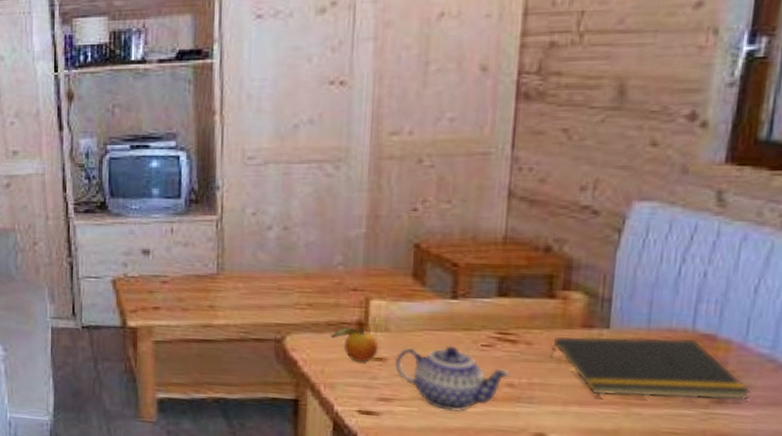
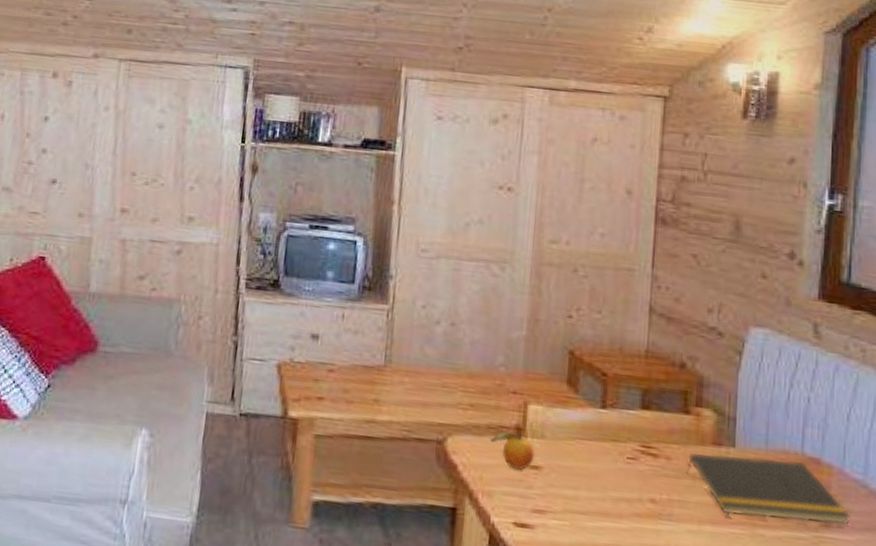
teapot: present [394,345,511,413] -> none [548,456,653,528]

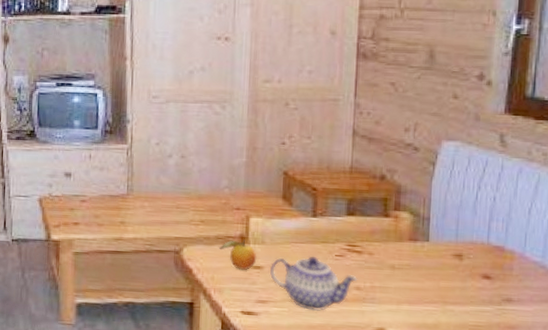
teapot: none [548,456,653,528] -> present [269,256,358,312]
notepad: present [686,453,850,525] -> none [386,247,530,299]

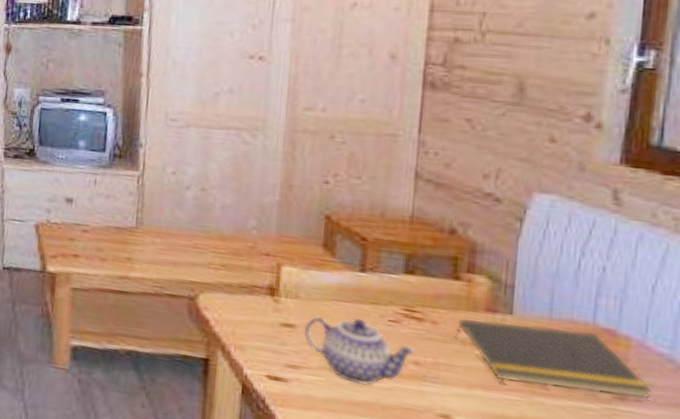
fruit: present [219,239,257,270] -> none [242,290,289,327]
notepad: none [386,247,530,299] -> present [455,319,652,399]

